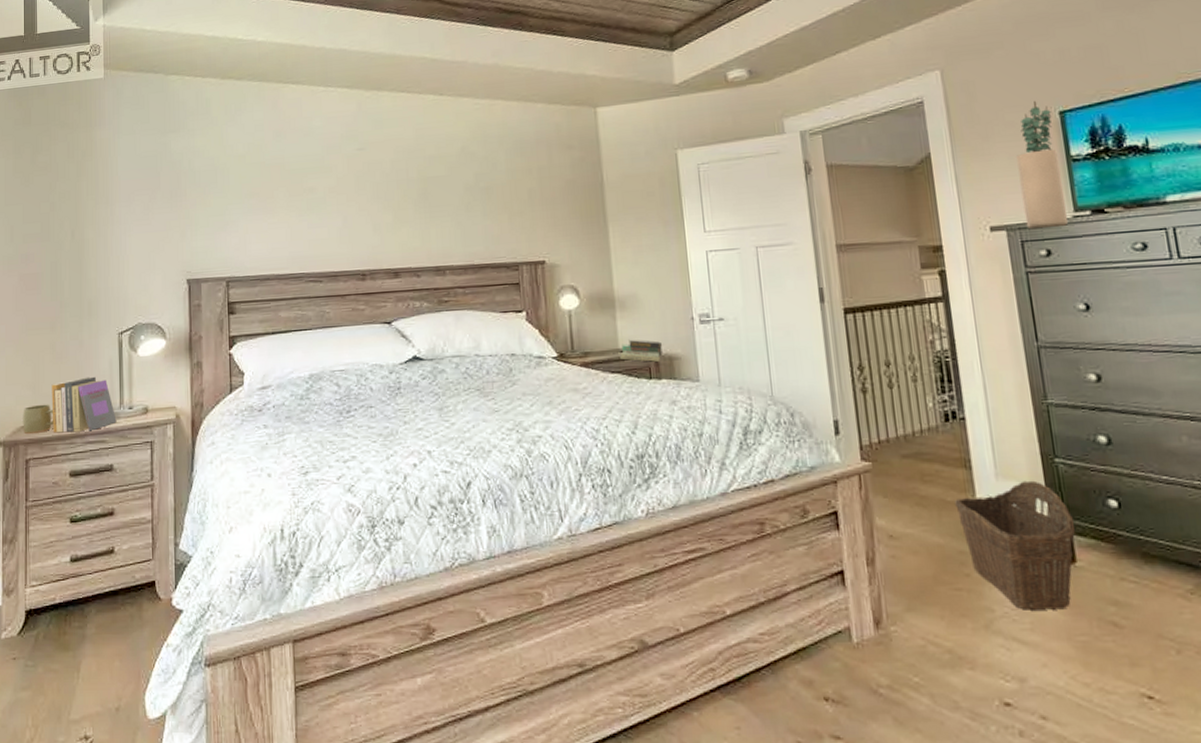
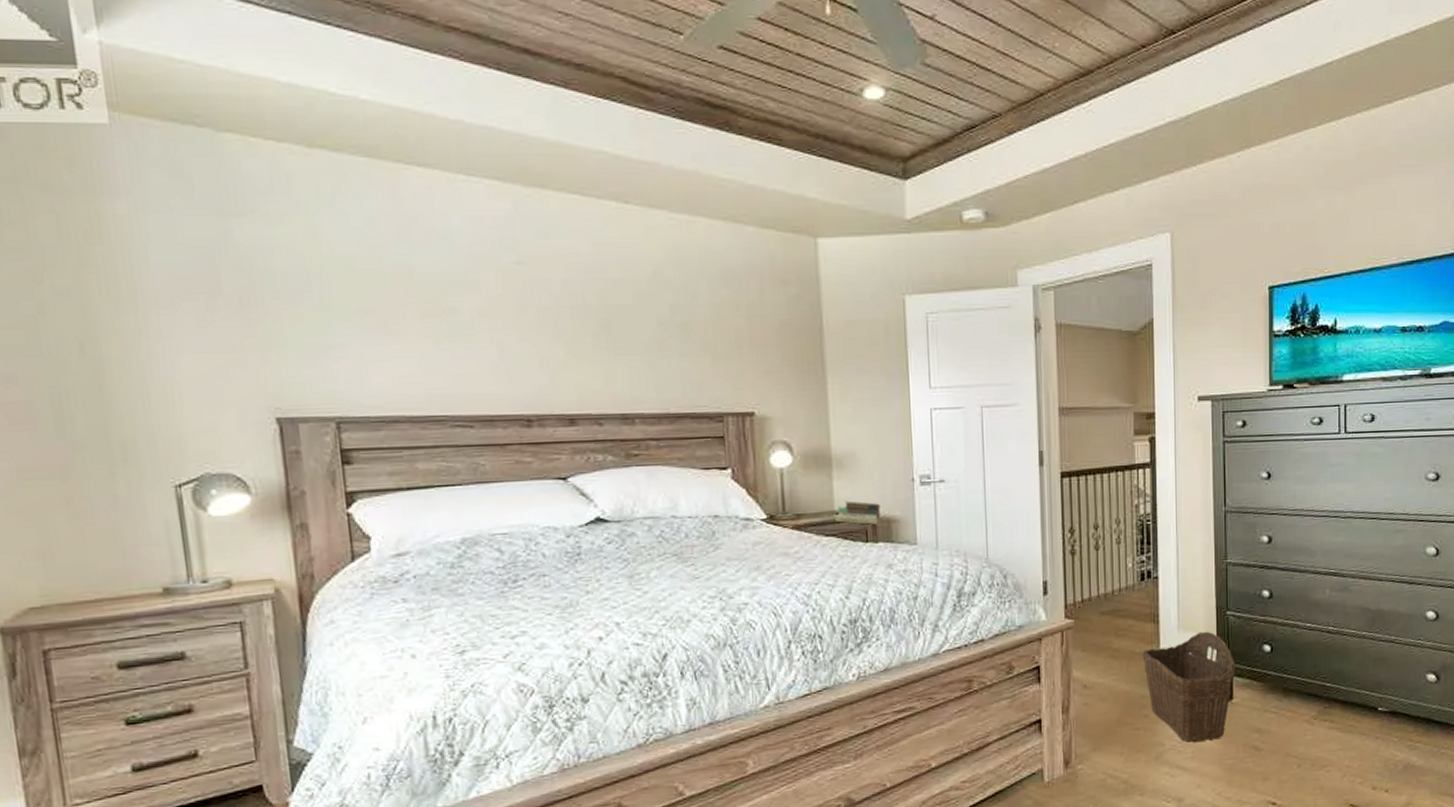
mug: present [23,404,54,434] -> none [28,578,84,617]
books: present [51,376,117,433] -> none [72,542,185,616]
vase: present [1016,101,1068,230] -> none [1228,274,1263,401]

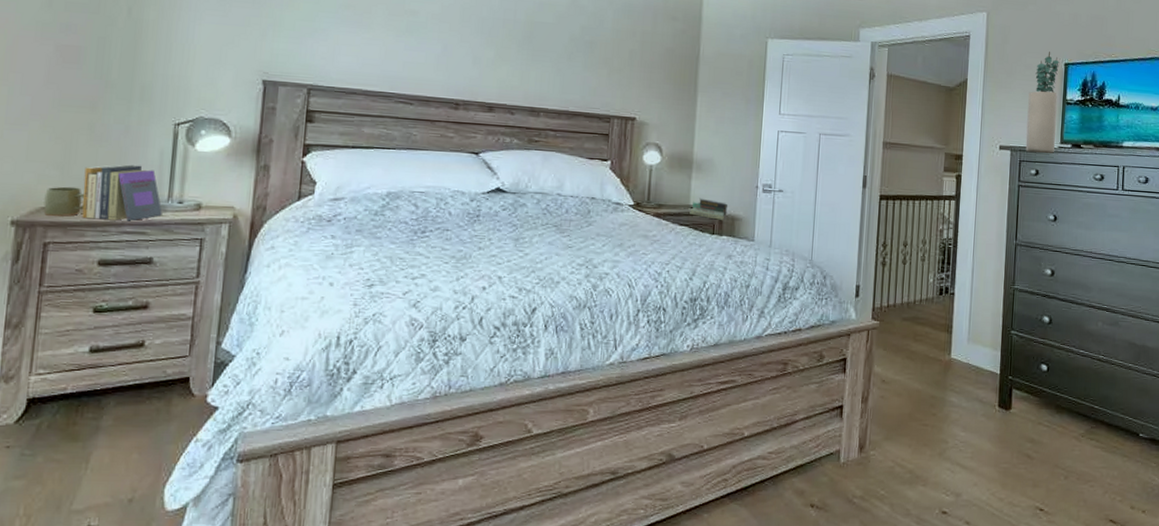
mug: none [28,578,84,617] -> present [43,186,85,217]
books: none [72,542,185,616] -> present [82,164,162,221]
wicker basket: present [1142,631,1235,742] -> none [935,345,1015,444]
vase: none [1228,274,1263,401] -> present [1025,52,1059,154]

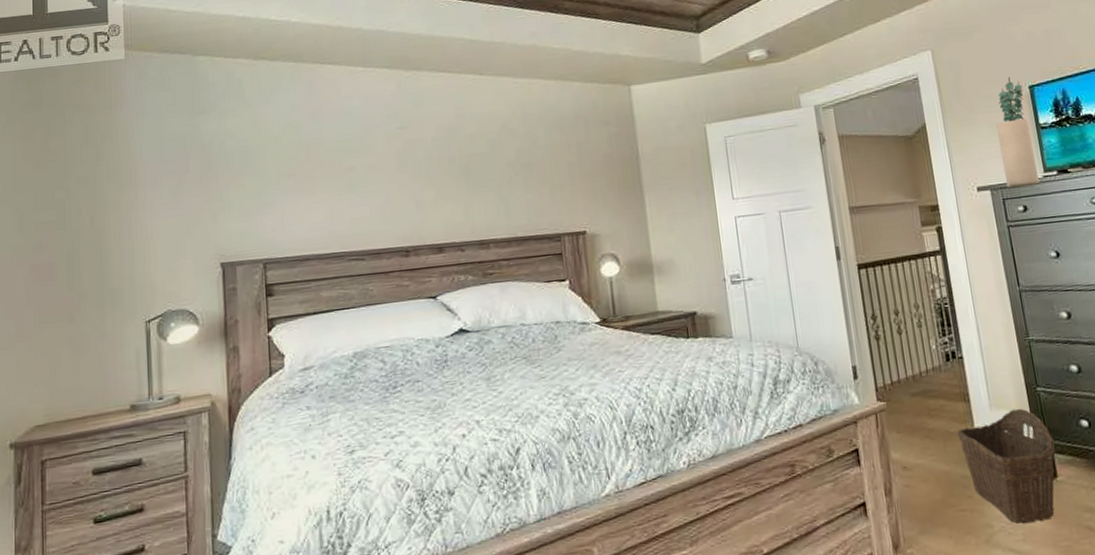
mug: present [43,186,85,217] -> none [37,400,74,433]
books: present [82,164,162,221] -> none [70,368,145,431]
books: present [689,198,727,220] -> none [657,301,698,322]
wicker basket: none [935,345,1015,444] -> present [957,408,1056,523]

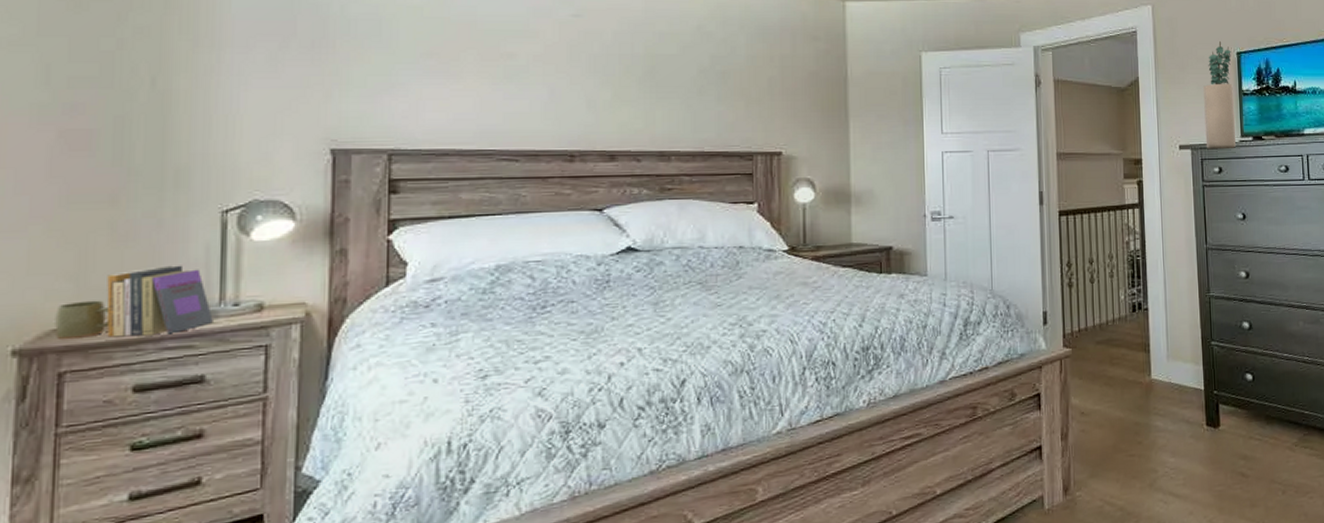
mug: none [37,400,74,433] -> present [55,300,110,339]
books: none [70,368,145,431] -> present [106,265,213,338]
wicker basket: present [957,408,1056,523] -> none [1135,360,1221,469]

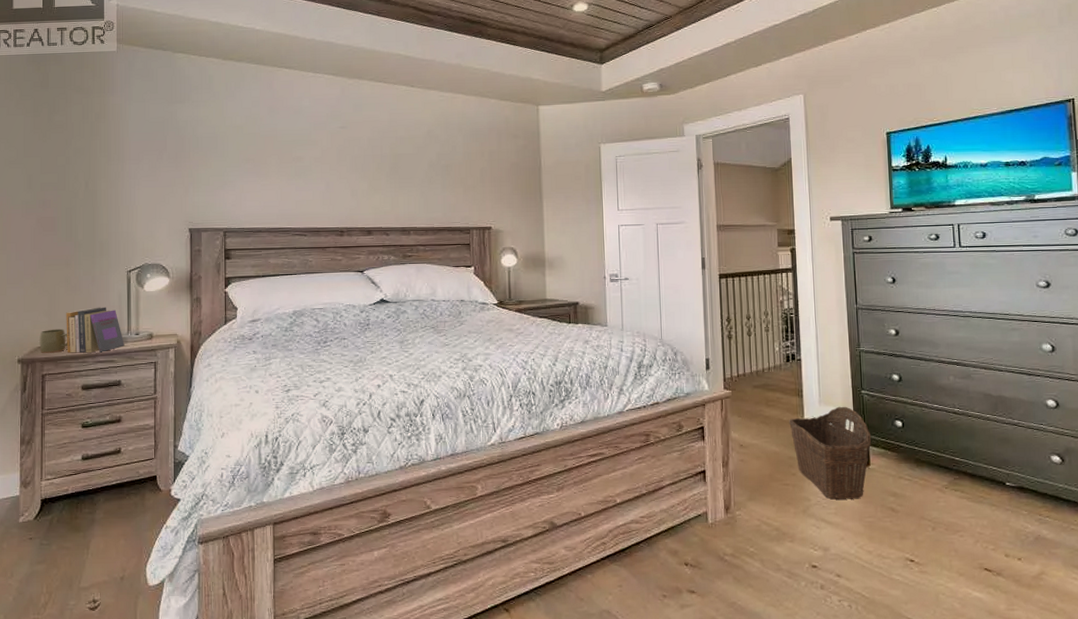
wicker basket: none [1135,360,1221,469] -> present [789,406,871,500]
vase: present [1203,41,1236,150] -> none [853,123,885,221]

